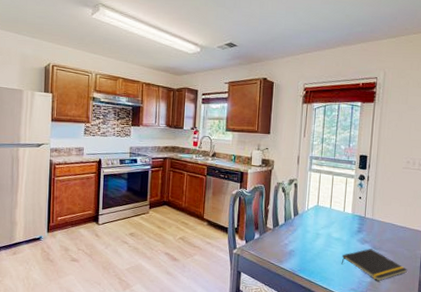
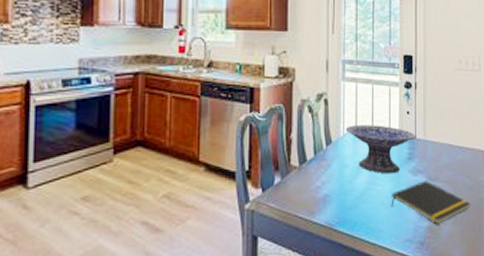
decorative bowl: none [309,204,366,241] -> present [345,125,416,174]

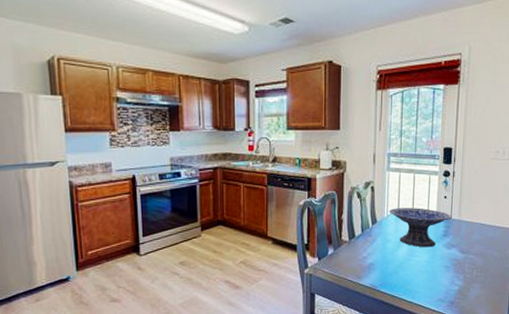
notepad: present [391,181,471,225] -> none [426,253,498,289]

